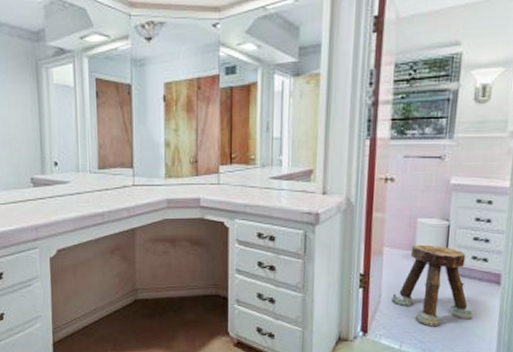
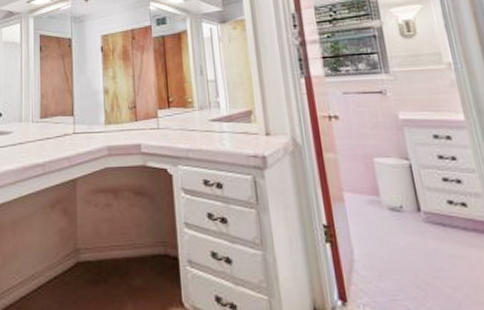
stool: present [391,244,473,327] -> none [366,188,471,293]

